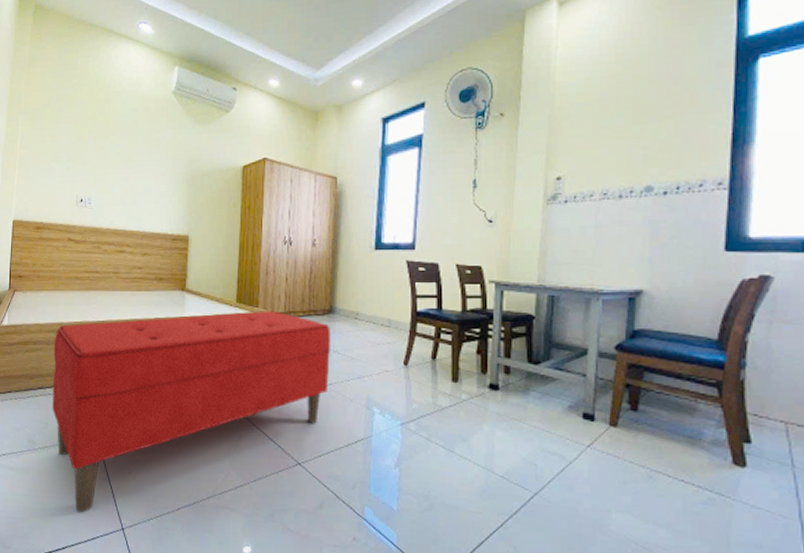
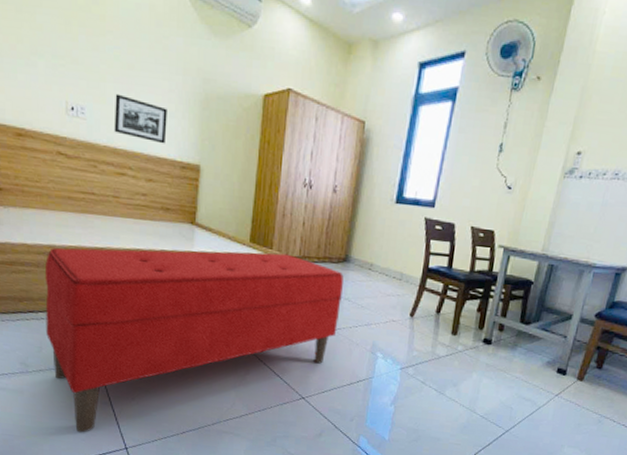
picture frame: none [115,183,160,221] -> present [114,93,167,144]

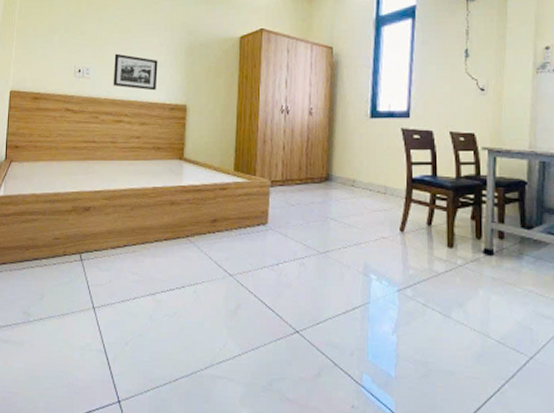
bench: present [44,247,344,433] -> none [48,179,327,386]

